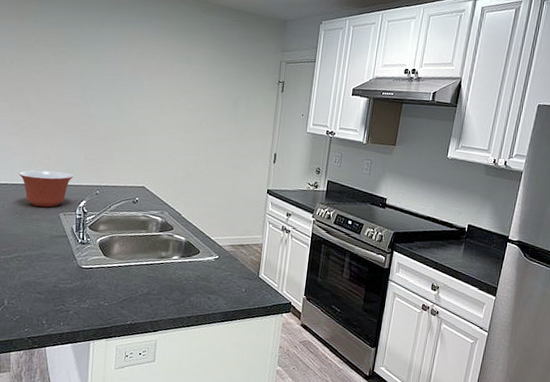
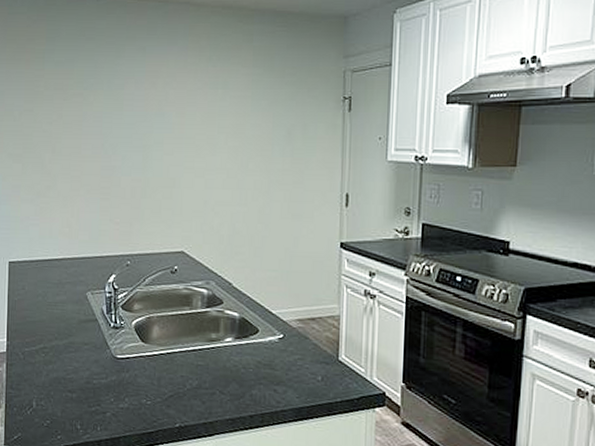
mixing bowl: present [18,170,74,207] -> none [37,240,100,286]

